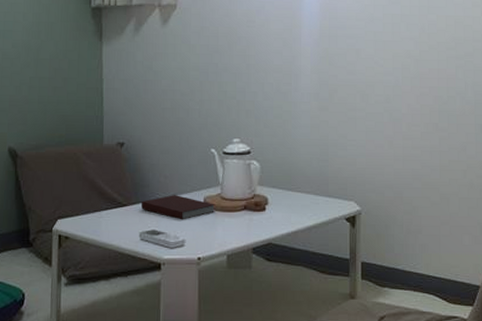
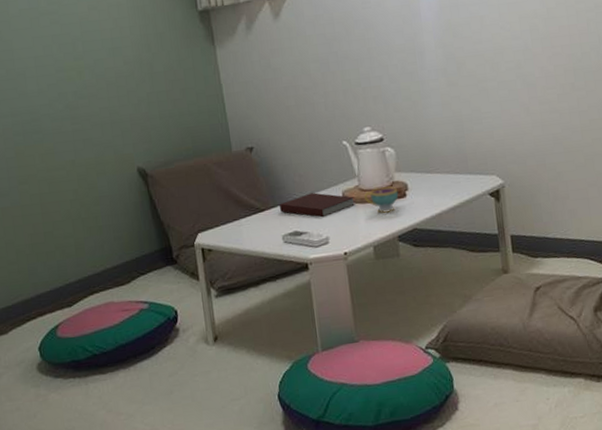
teacup: none [224,198,258,224] -> present [363,186,399,213]

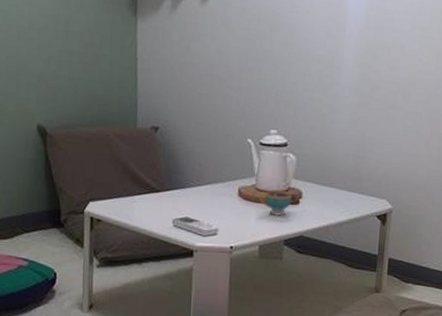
notebook: present [279,192,356,218] -> none [174,183,250,209]

